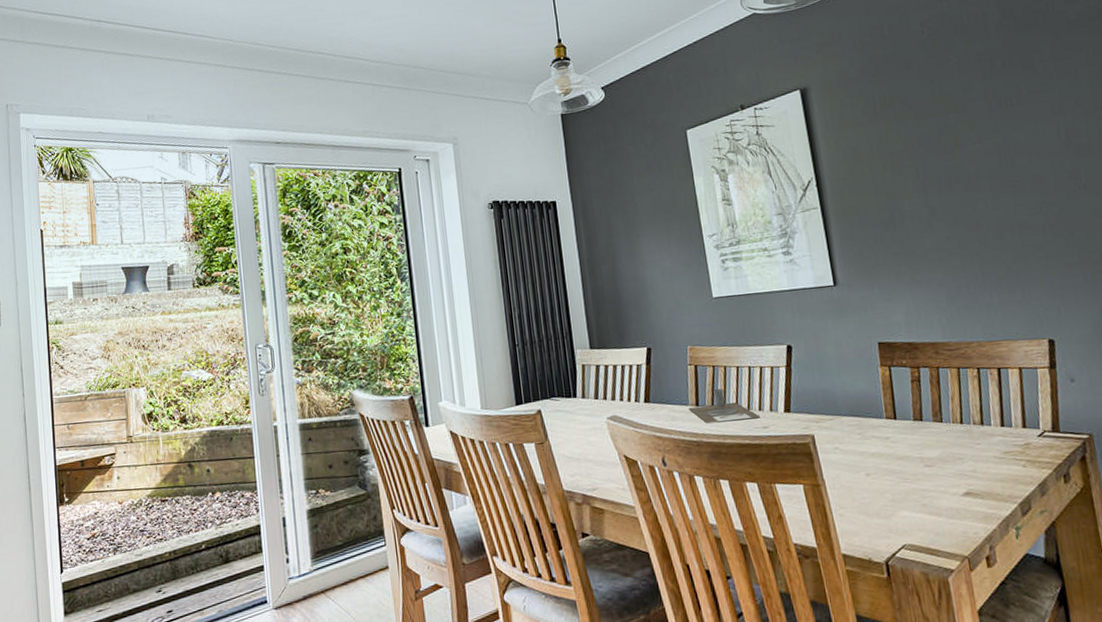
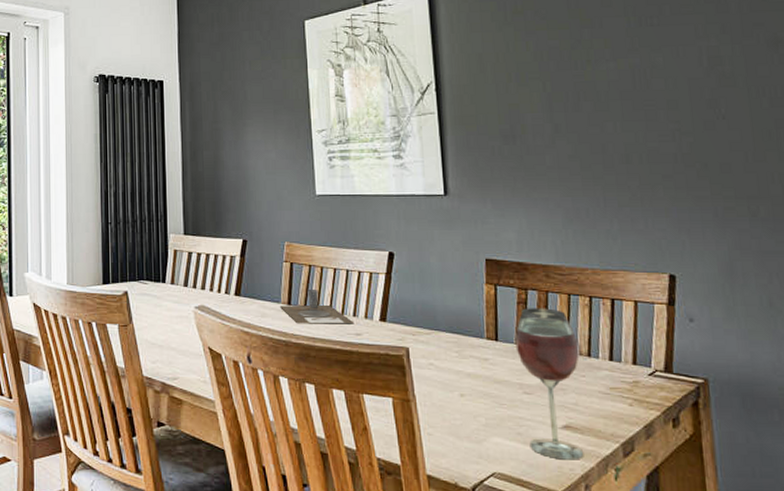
wineglass: none [912,383,985,525] -> present [515,308,583,460]

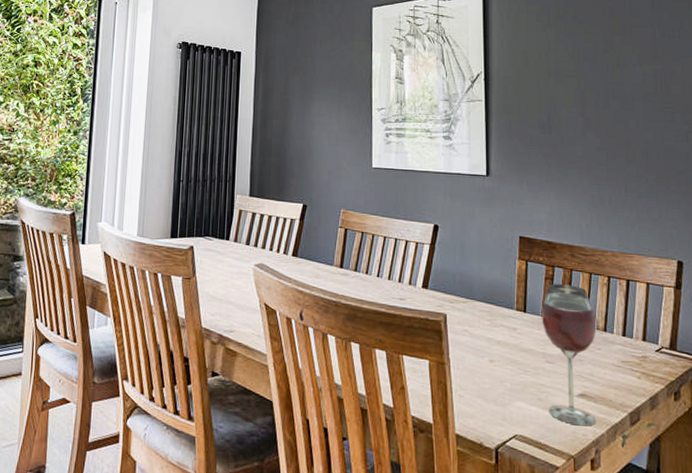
place setting: present [280,288,355,324] -> none [333,254,399,290]

